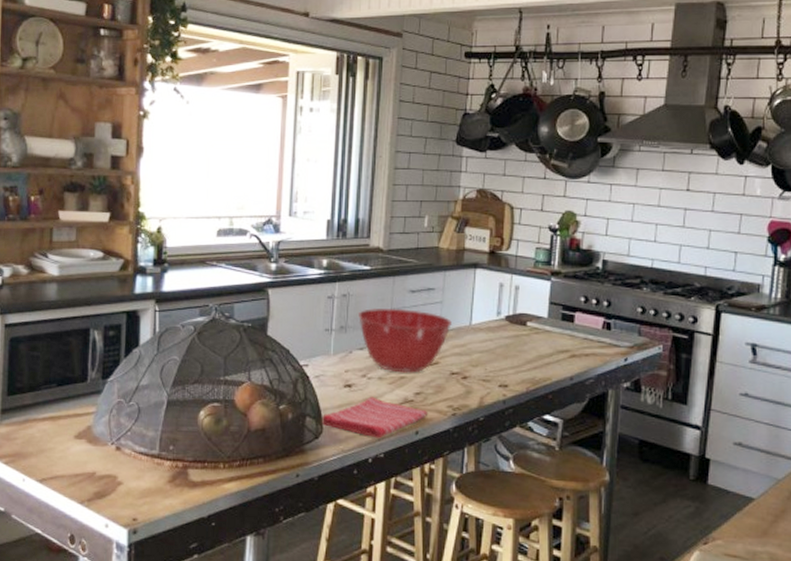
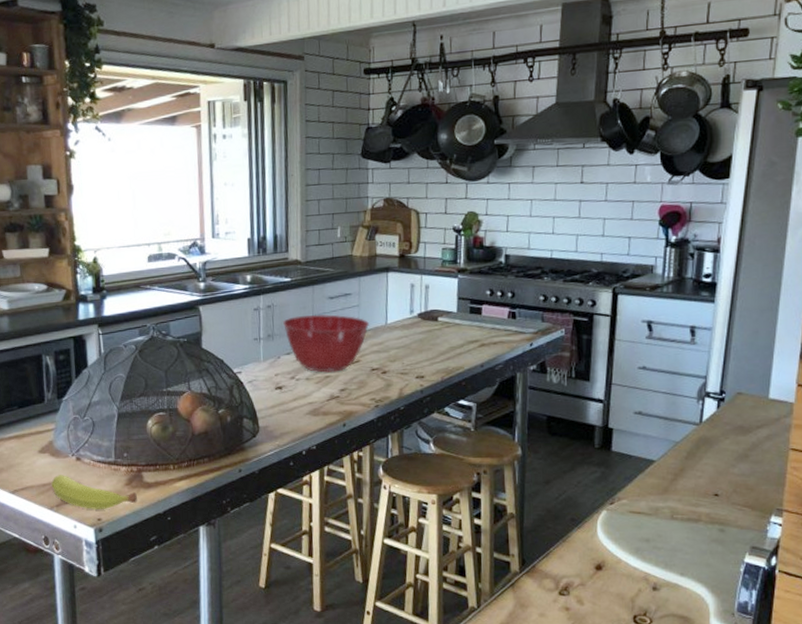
fruit: none [85,464,180,508] -> present [51,474,137,509]
dish towel: present [321,396,428,439] -> none [257,396,354,433]

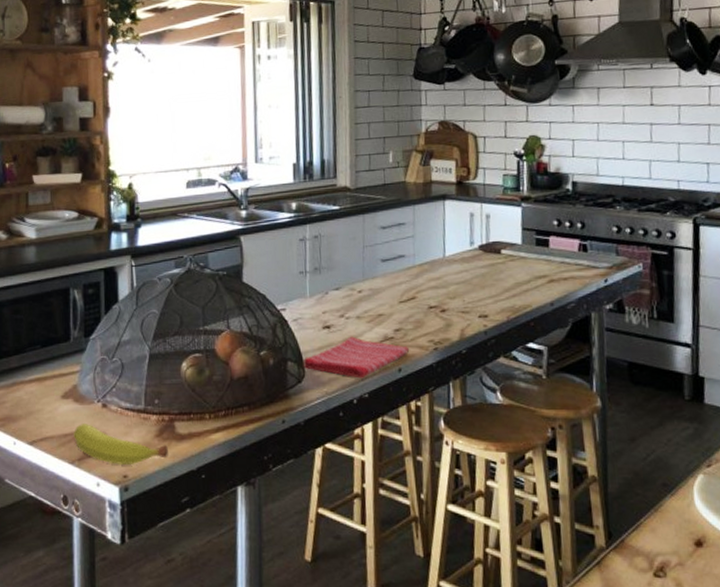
dish towel: none [257,396,354,433] -> present [303,336,410,379]
mixing bowl: present [283,314,369,373] -> none [331,246,425,310]

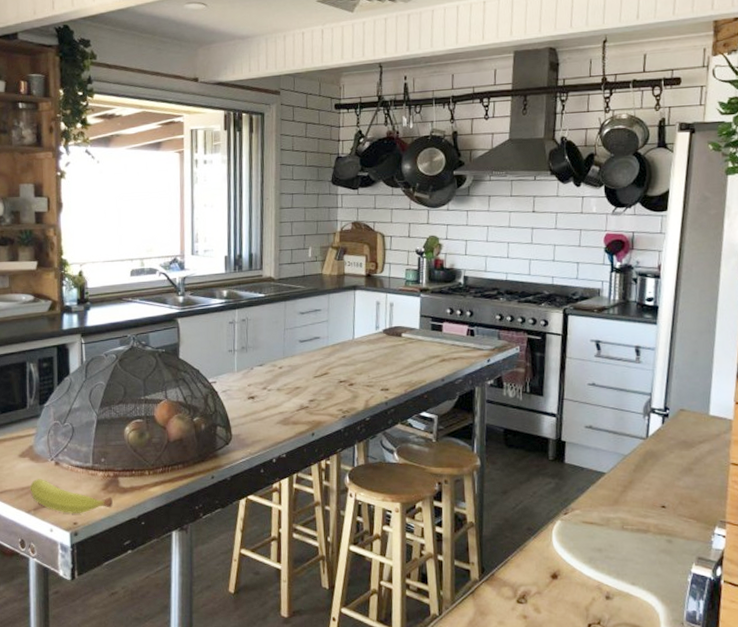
dish towel: present [303,336,410,379] -> none [230,405,322,441]

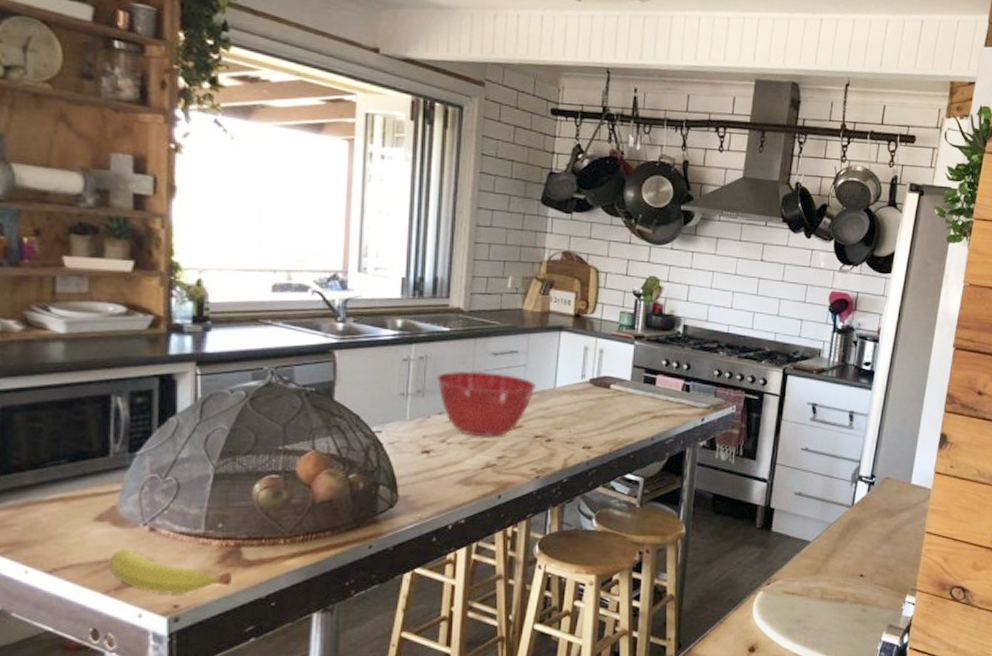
mixing bowl: none [257,329,337,384] -> present [437,372,536,437]

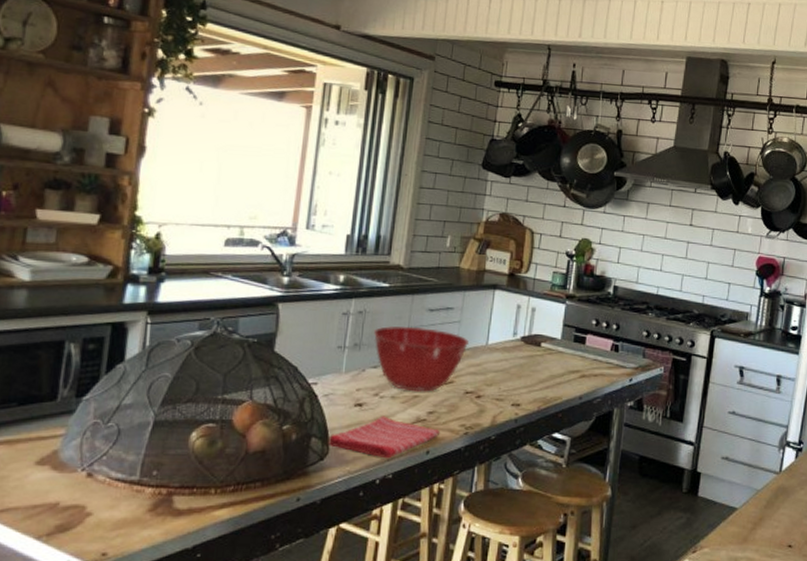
fruit: present [110,548,232,594] -> none [45,493,161,541]
dish towel: none [396,462,511,504] -> present [328,415,441,459]

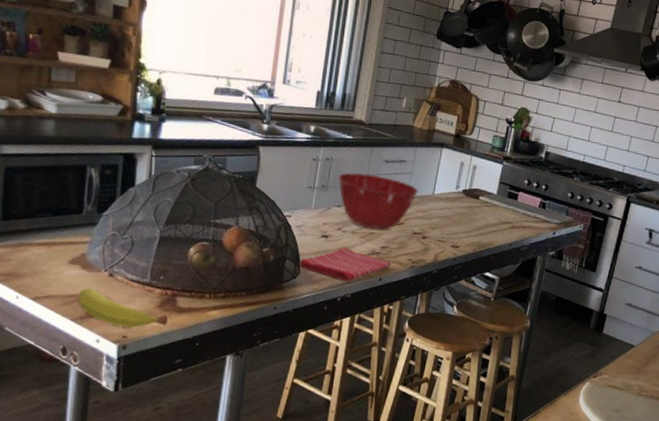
fruit: none [45,493,161,541] -> present [78,287,168,328]

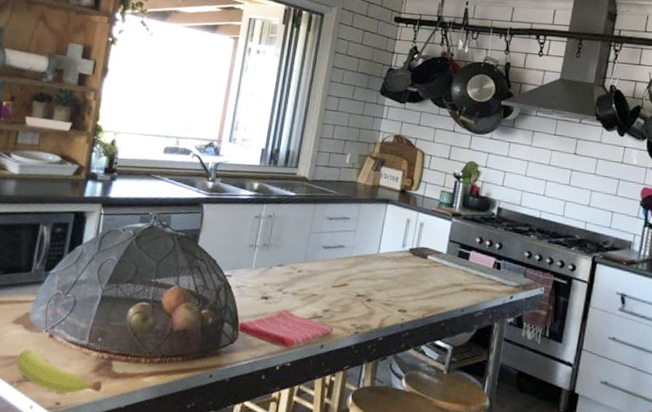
mixing bowl: present [338,173,418,230] -> none [280,230,362,292]

